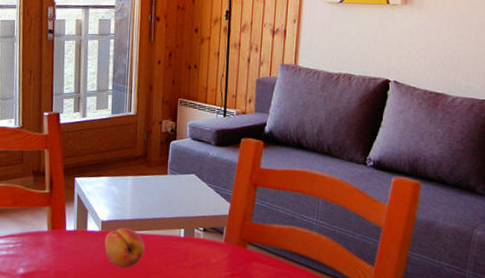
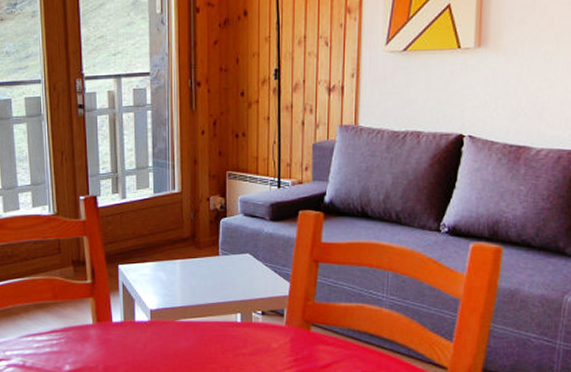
fruit: present [104,228,145,268] -> none [154,316,199,359]

